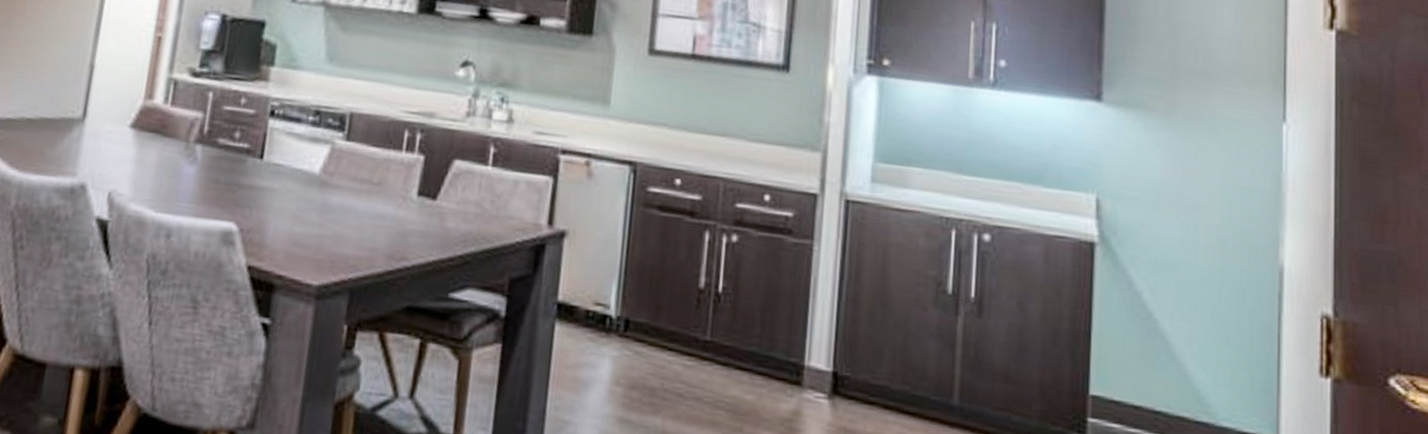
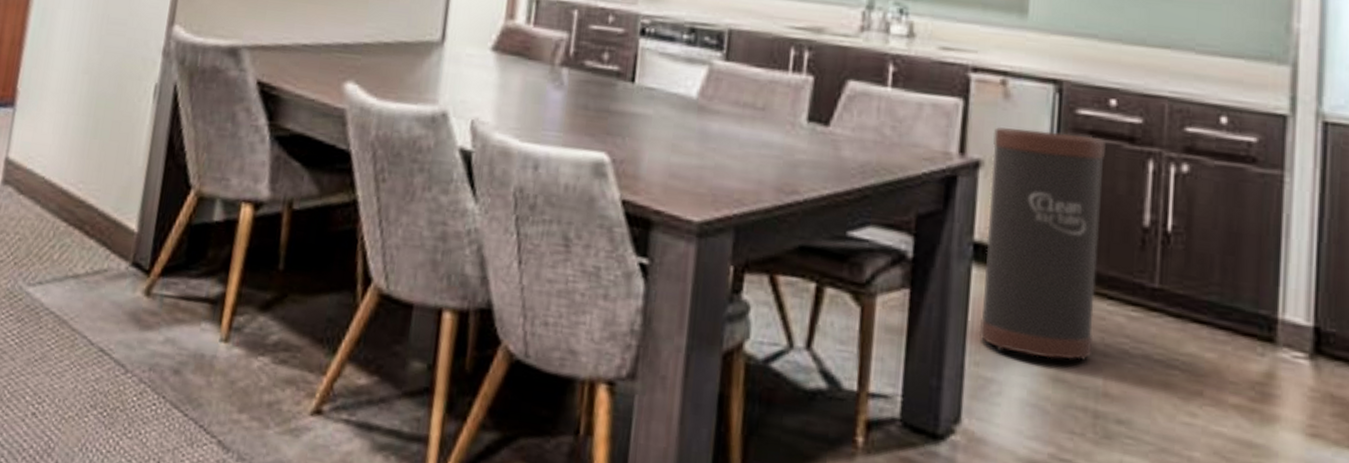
trash can: none [559,202,671,404] -> present [978,127,1106,361]

